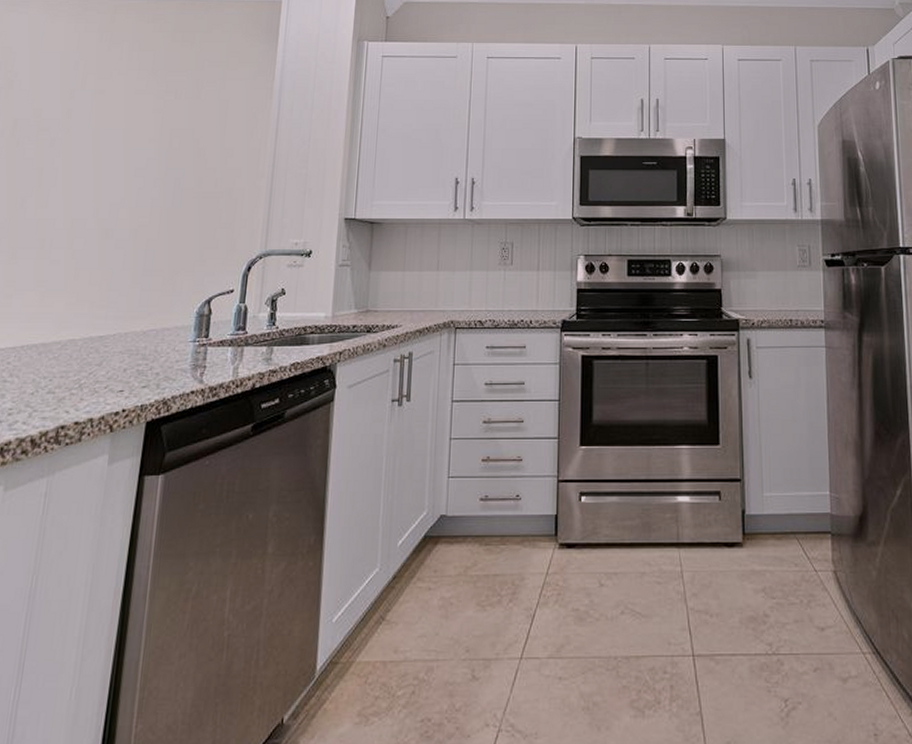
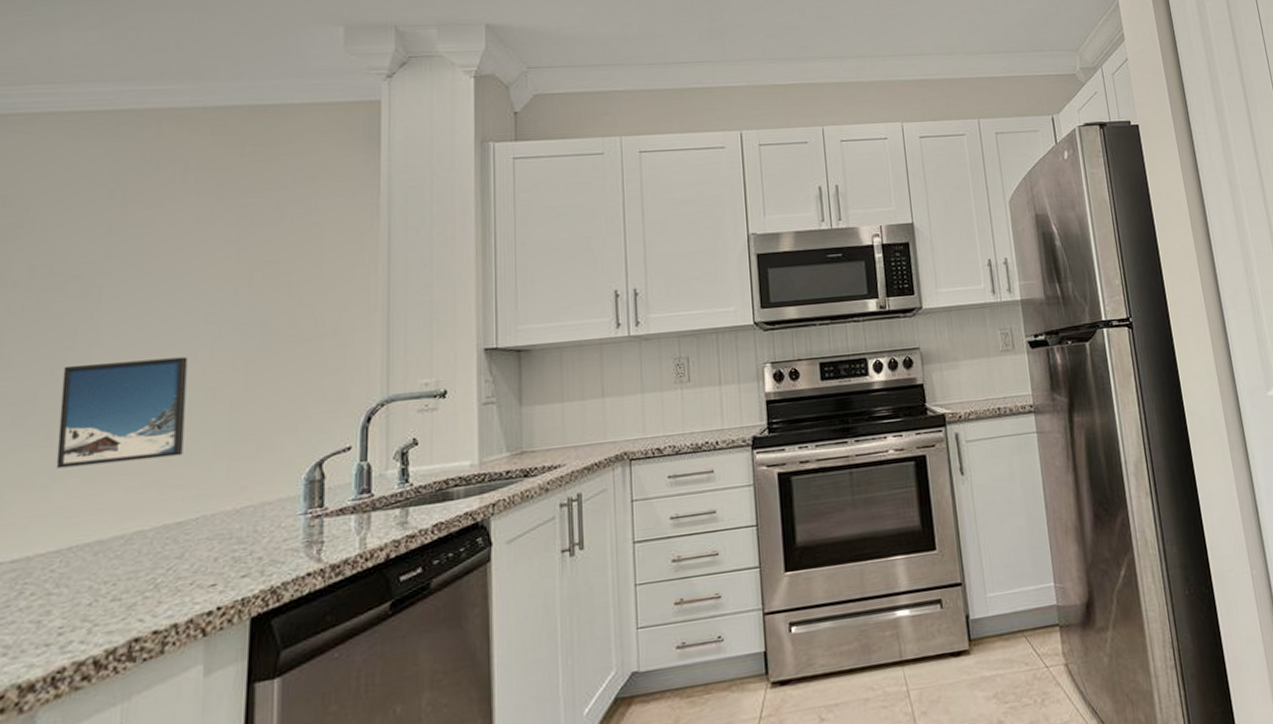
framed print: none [18,200,119,282] -> present [56,357,188,469]

